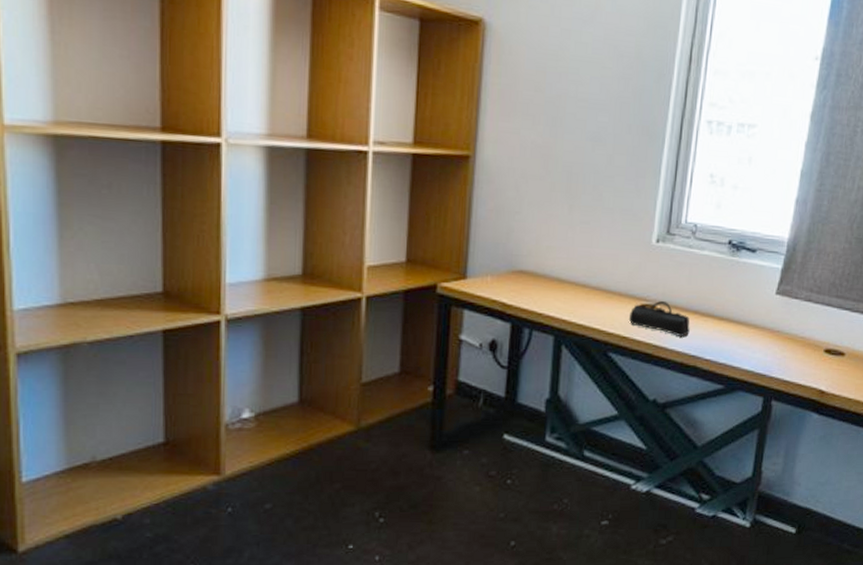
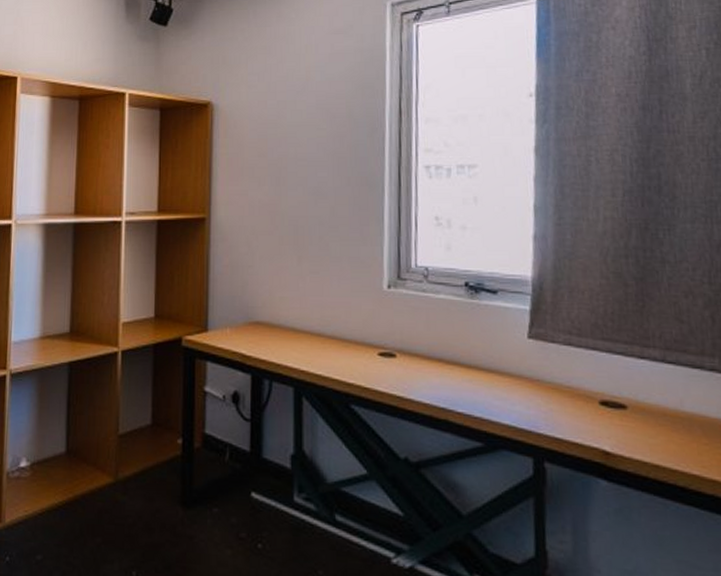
pencil case: present [628,301,690,336] -> none [367,349,436,387]

